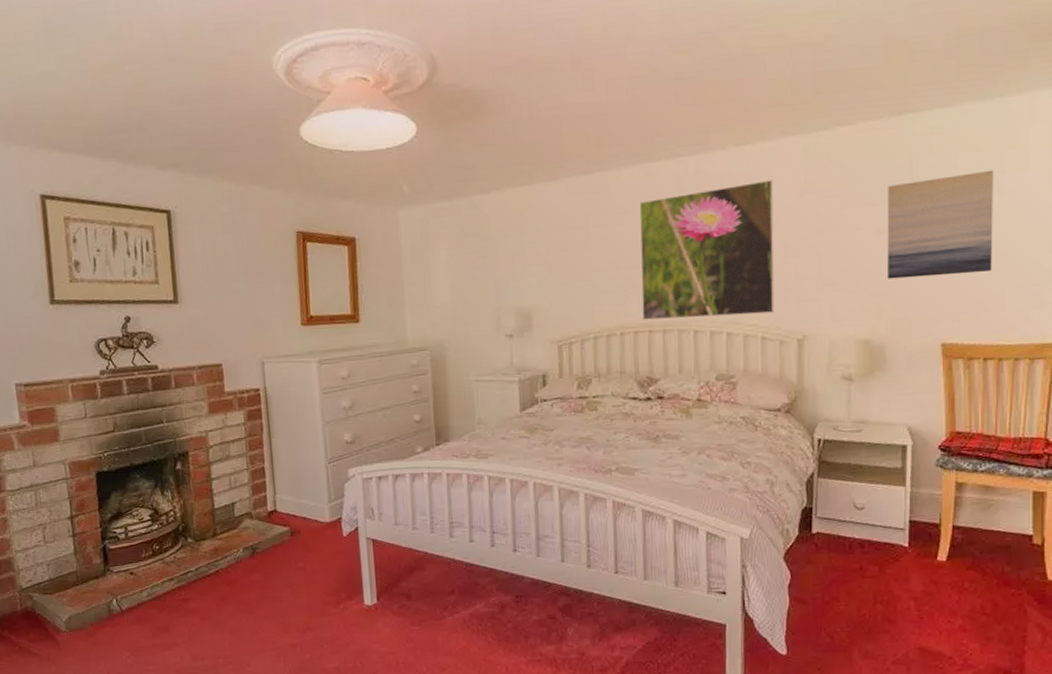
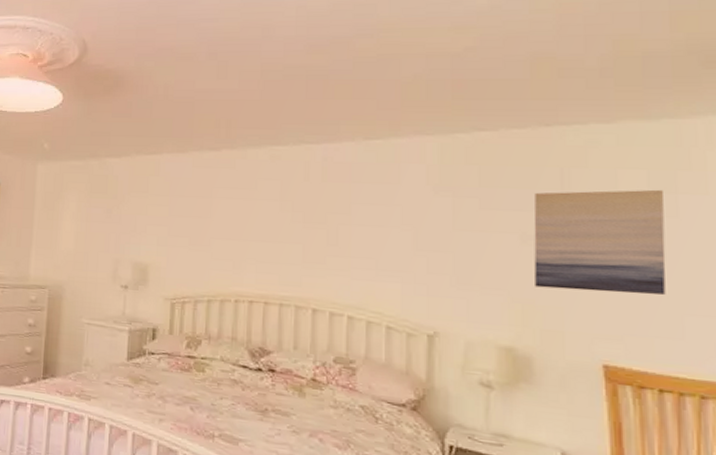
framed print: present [639,180,775,320] -> none [259,174,404,303]

